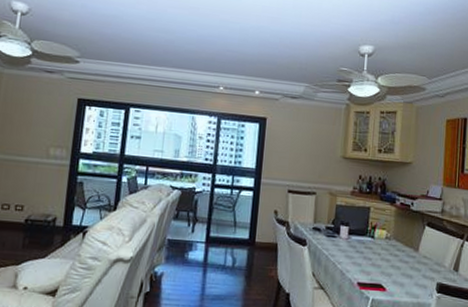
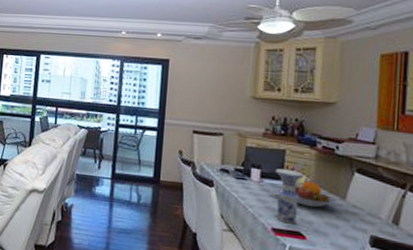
vase: none [360,225,385,277] -> present [274,168,304,224]
fruit bowl: none [362,235,412,261] -> present [276,180,338,208]

